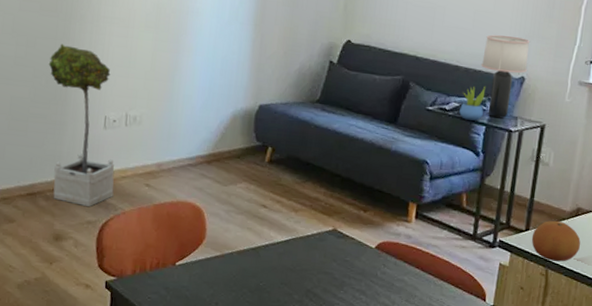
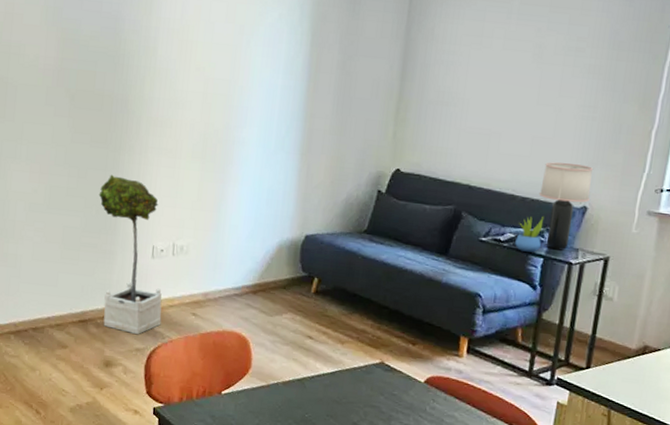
fruit: present [531,220,581,262] -> none [592,358,647,403]

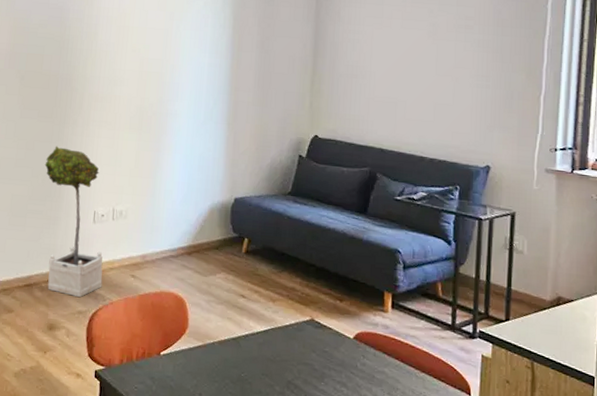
succulent plant: present [515,217,544,253] -> none [428,176,452,210]
table lamp: present [538,162,594,251] -> none [445,126,492,207]

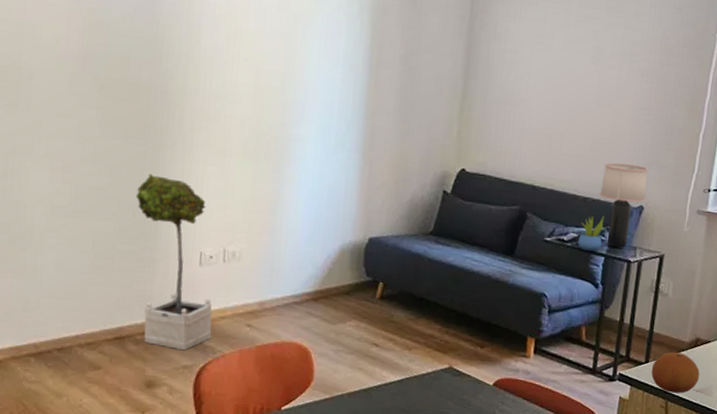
succulent plant: none [428,176,452,210] -> present [578,216,605,252]
table lamp: none [445,126,492,207] -> present [599,162,649,249]
fruit: none [512,310,565,354] -> present [651,351,700,394]

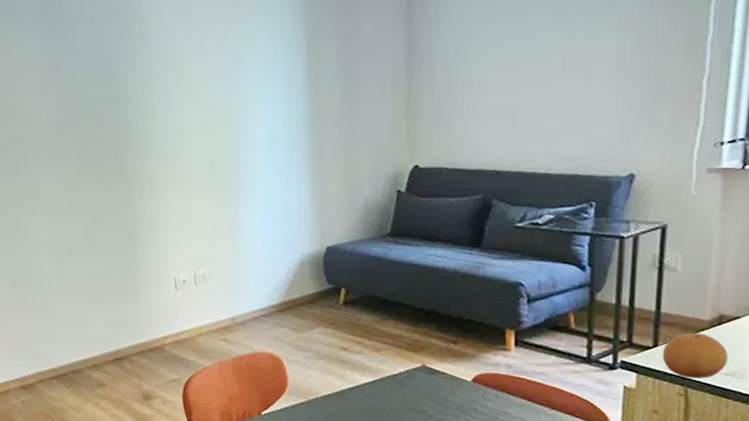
potted tree: present [135,173,212,351] -> none [116,214,193,367]
succulent plant: present [578,216,605,252] -> none [555,192,586,232]
table lamp: present [599,162,649,249] -> none [576,129,638,225]

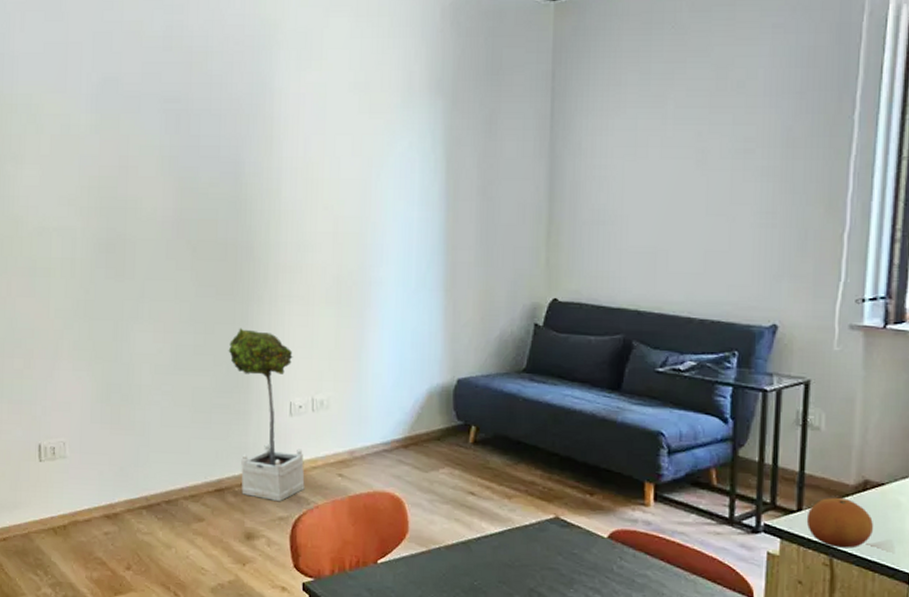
potted tree: none [116,214,193,367] -> present [228,328,305,502]

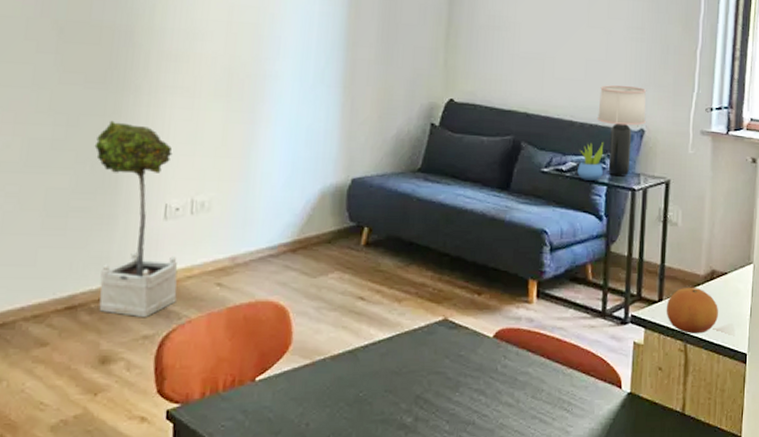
succulent plant: none [697,340,728,381] -> present [577,142,604,181]
table lamp: none [719,277,780,377] -> present [596,85,647,177]

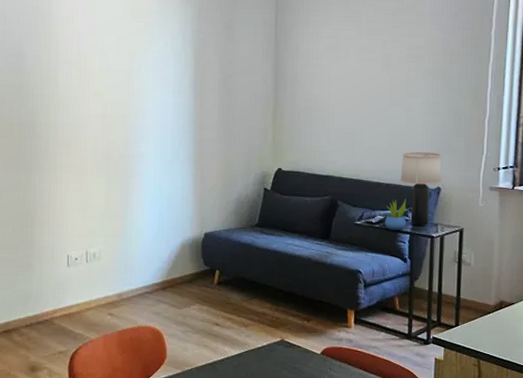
potted tree: present [94,120,178,318] -> none [14,194,81,339]
fruit: present [666,287,718,334] -> none [462,314,507,352]

